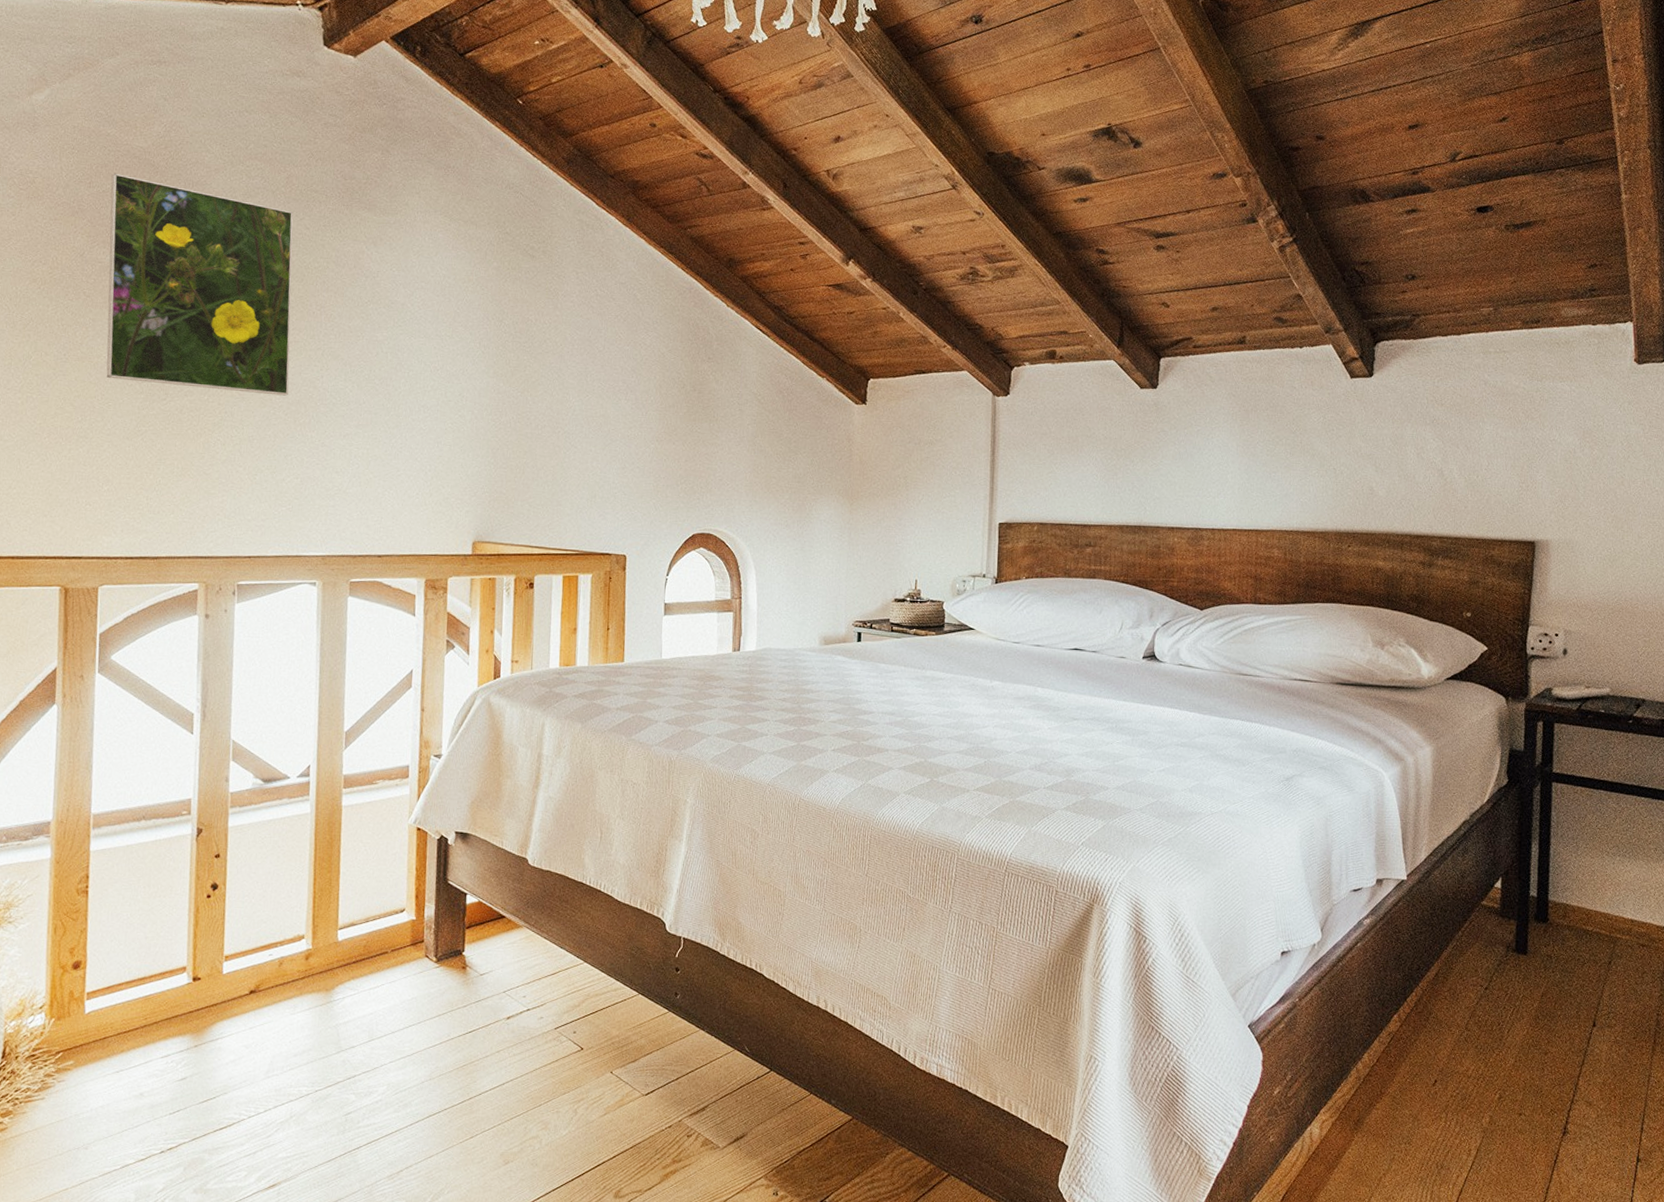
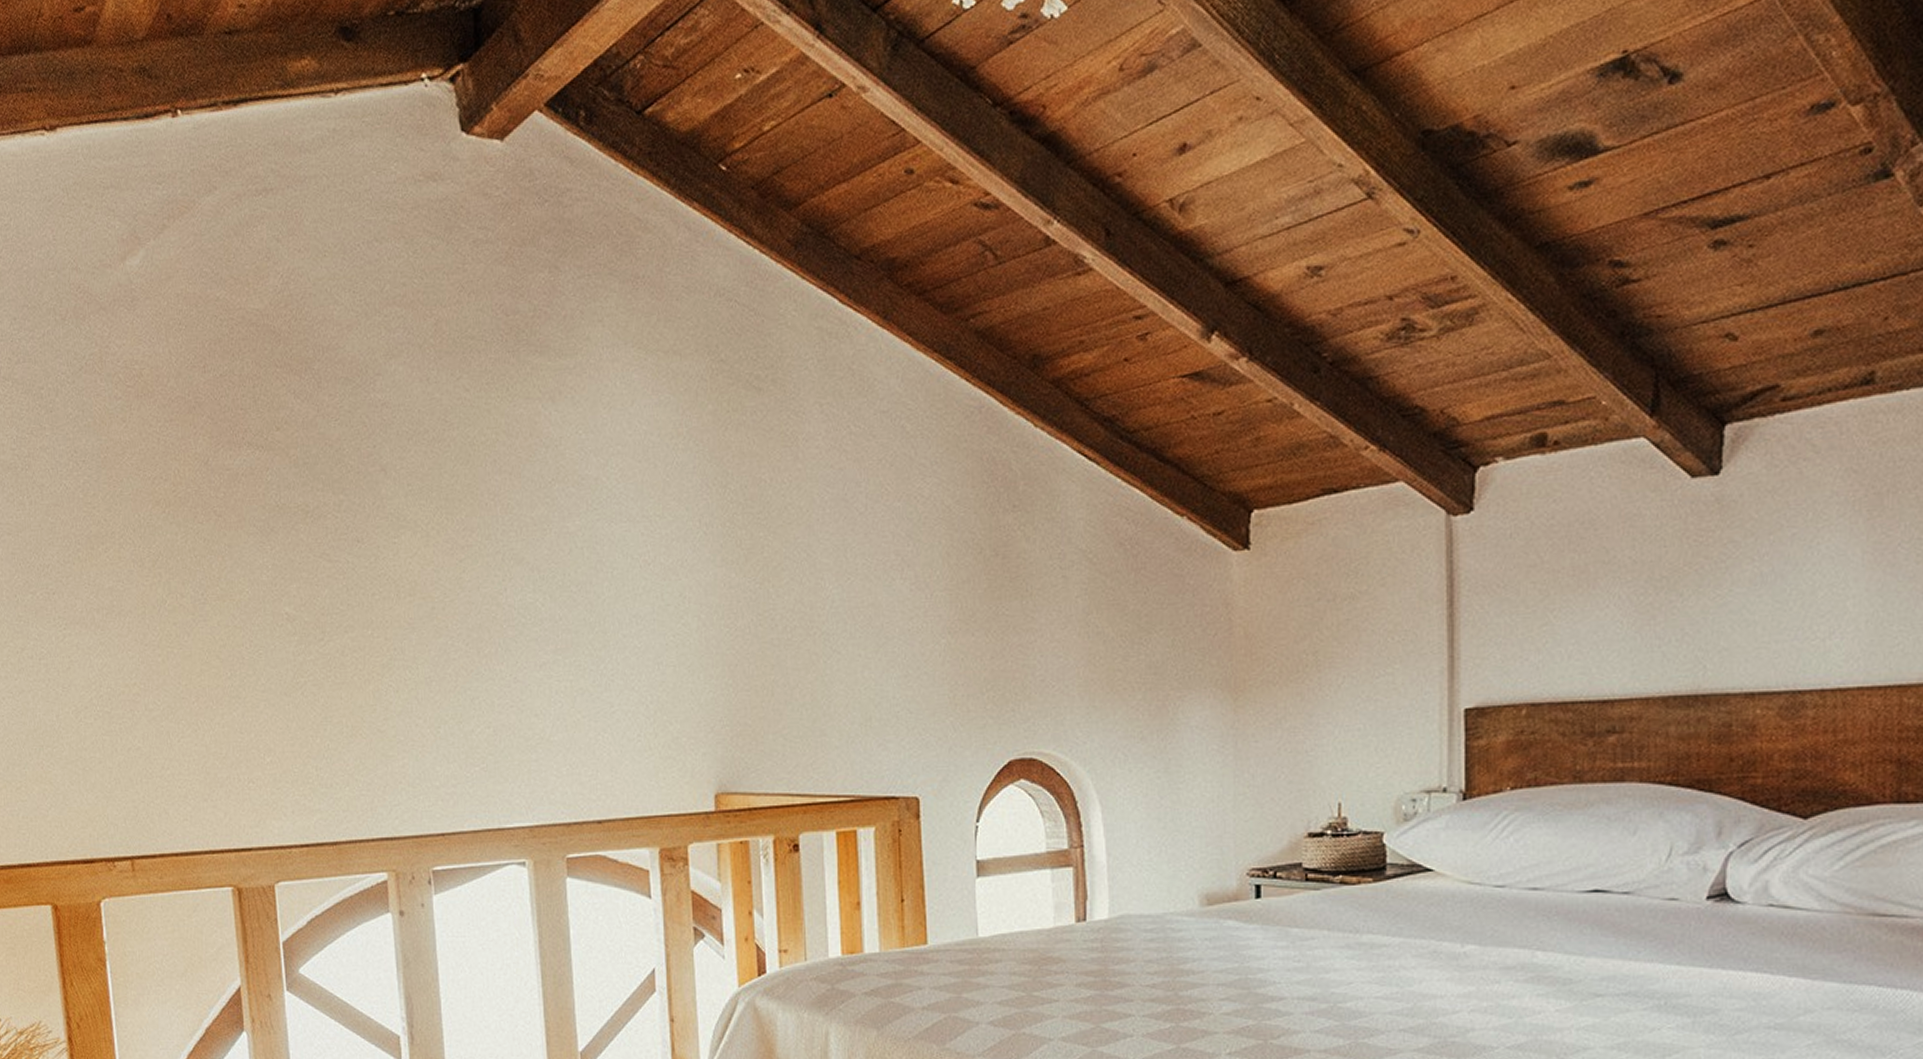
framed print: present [106,173,293,396] -> none [227,348,467,621]

